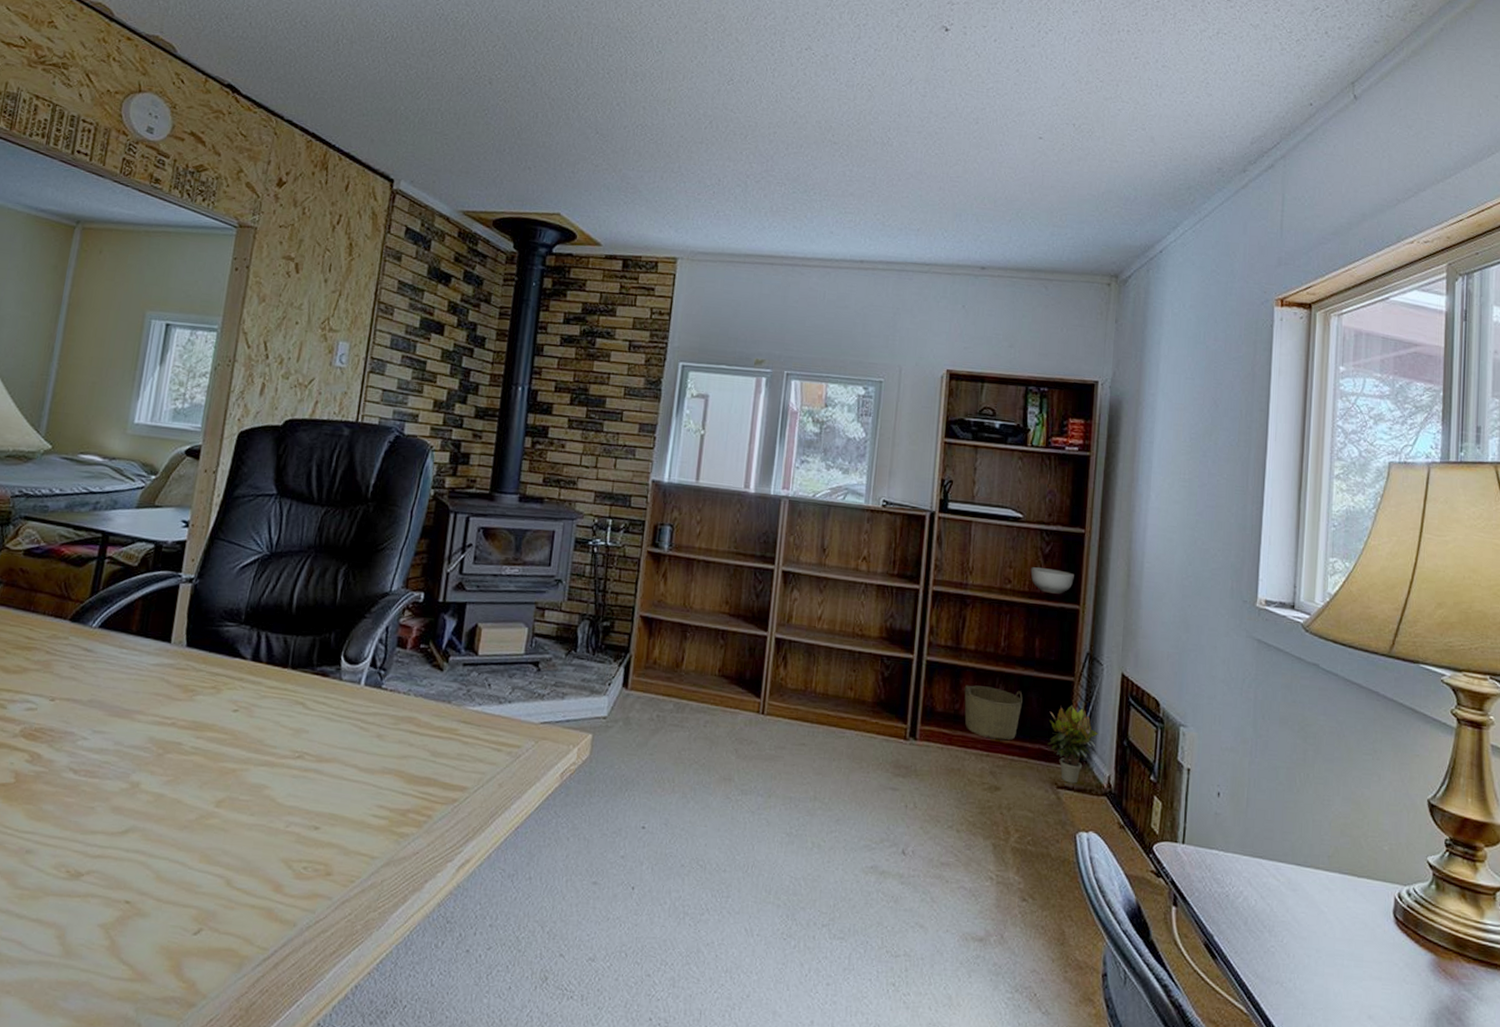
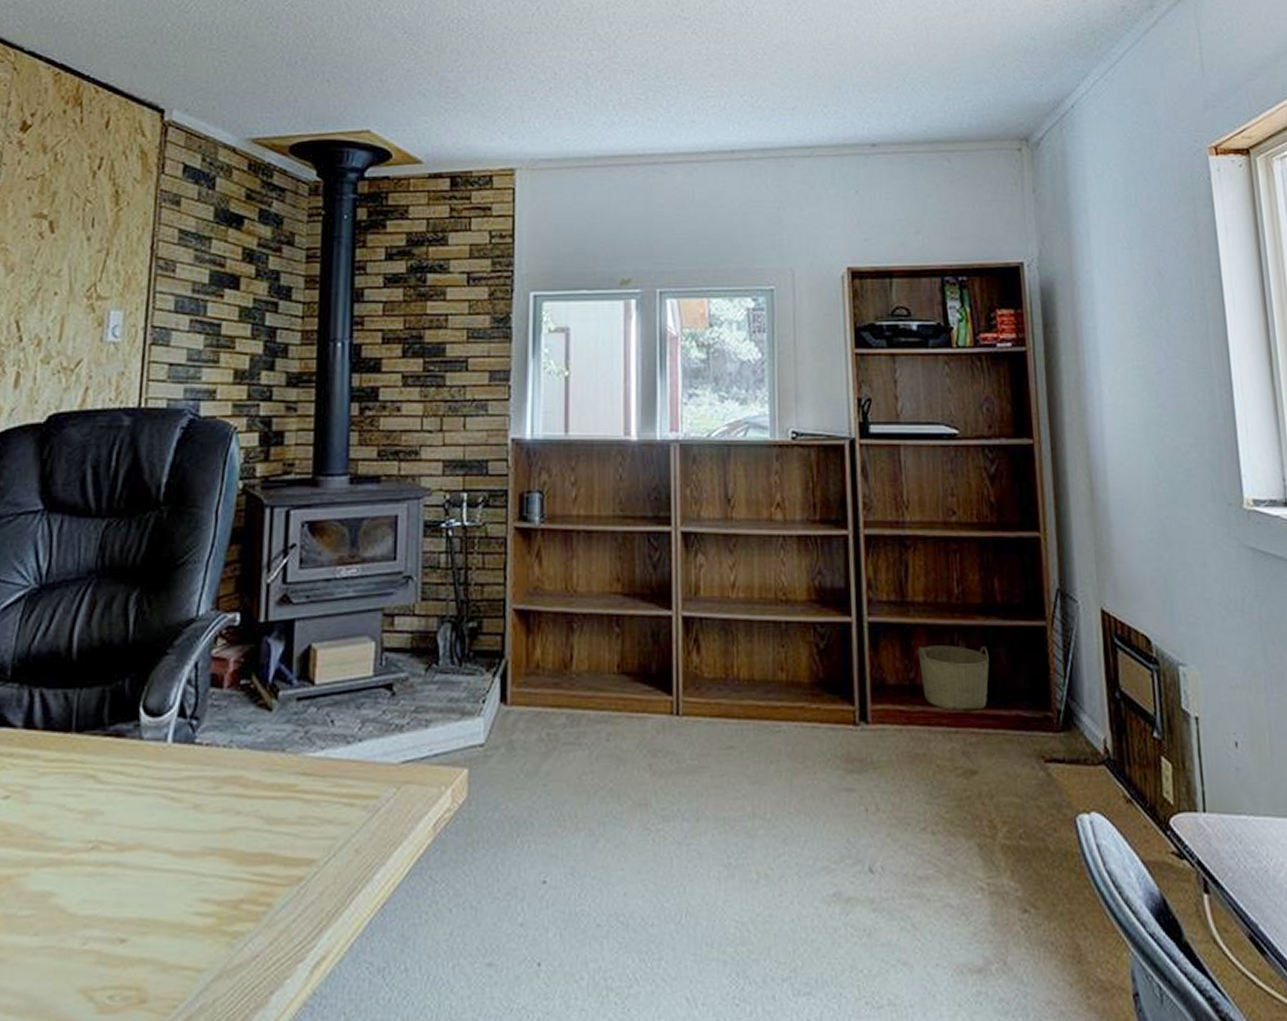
bowl: present [1030,567,1074,594] -> none [976,491,1029,521]
potted plant: present [1046,705,1098,784] -> none [1022,655,1086,754]

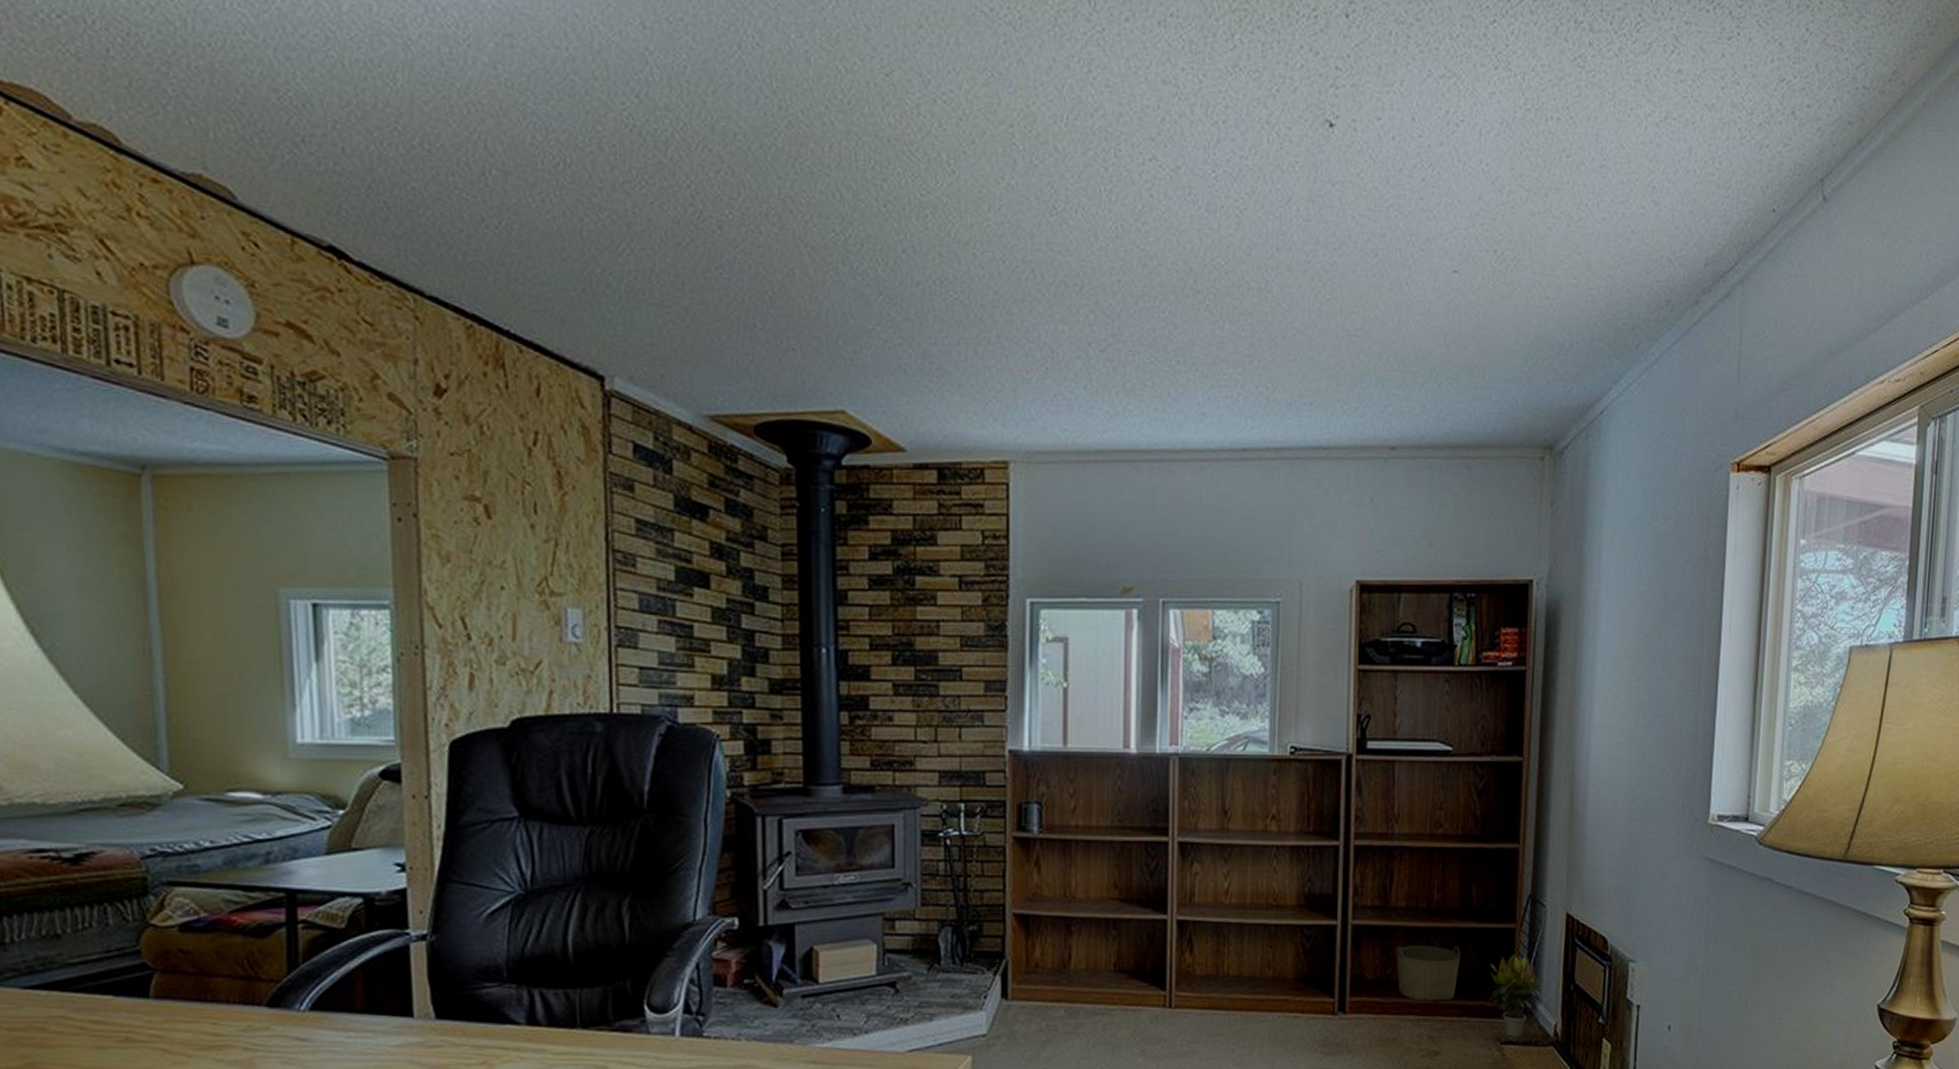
potted plant: none [1022,655,1086,754] -> present [1487,954,1543,1037]

